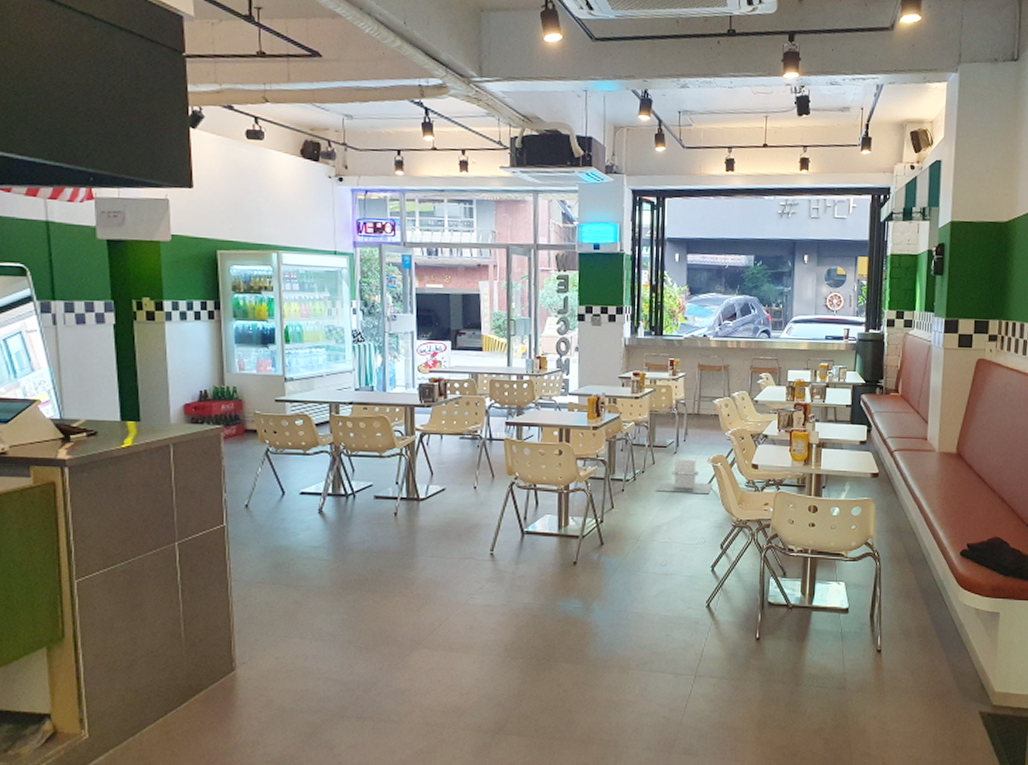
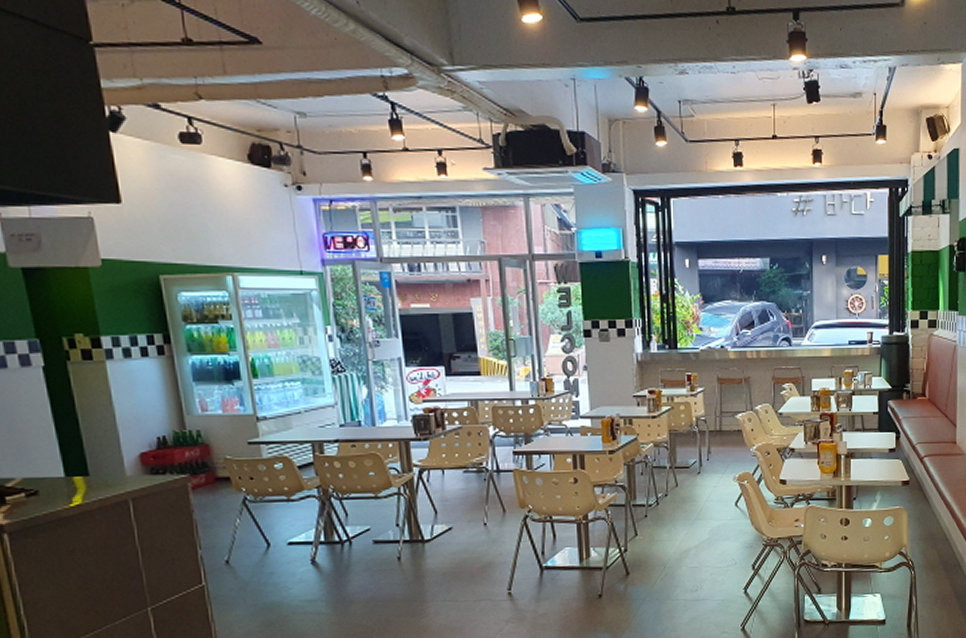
trash bin: present [656,459,713,495] -> none [681,479,740,515]

